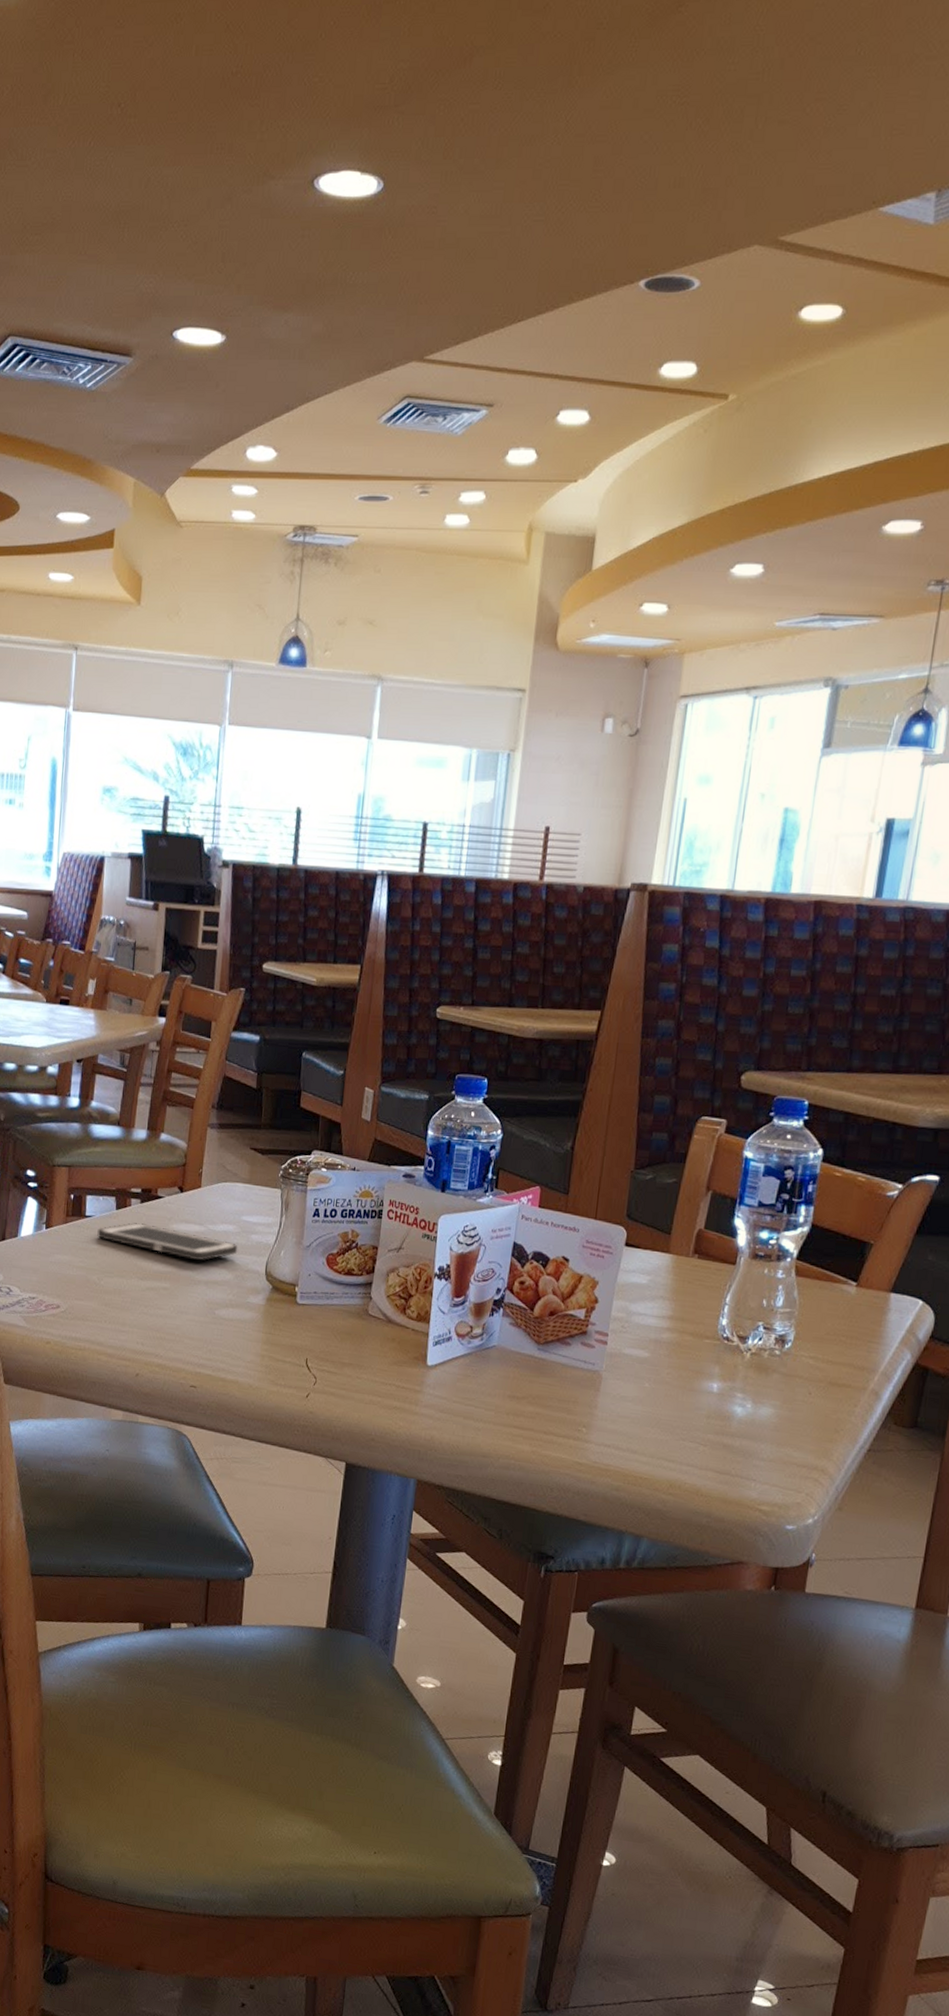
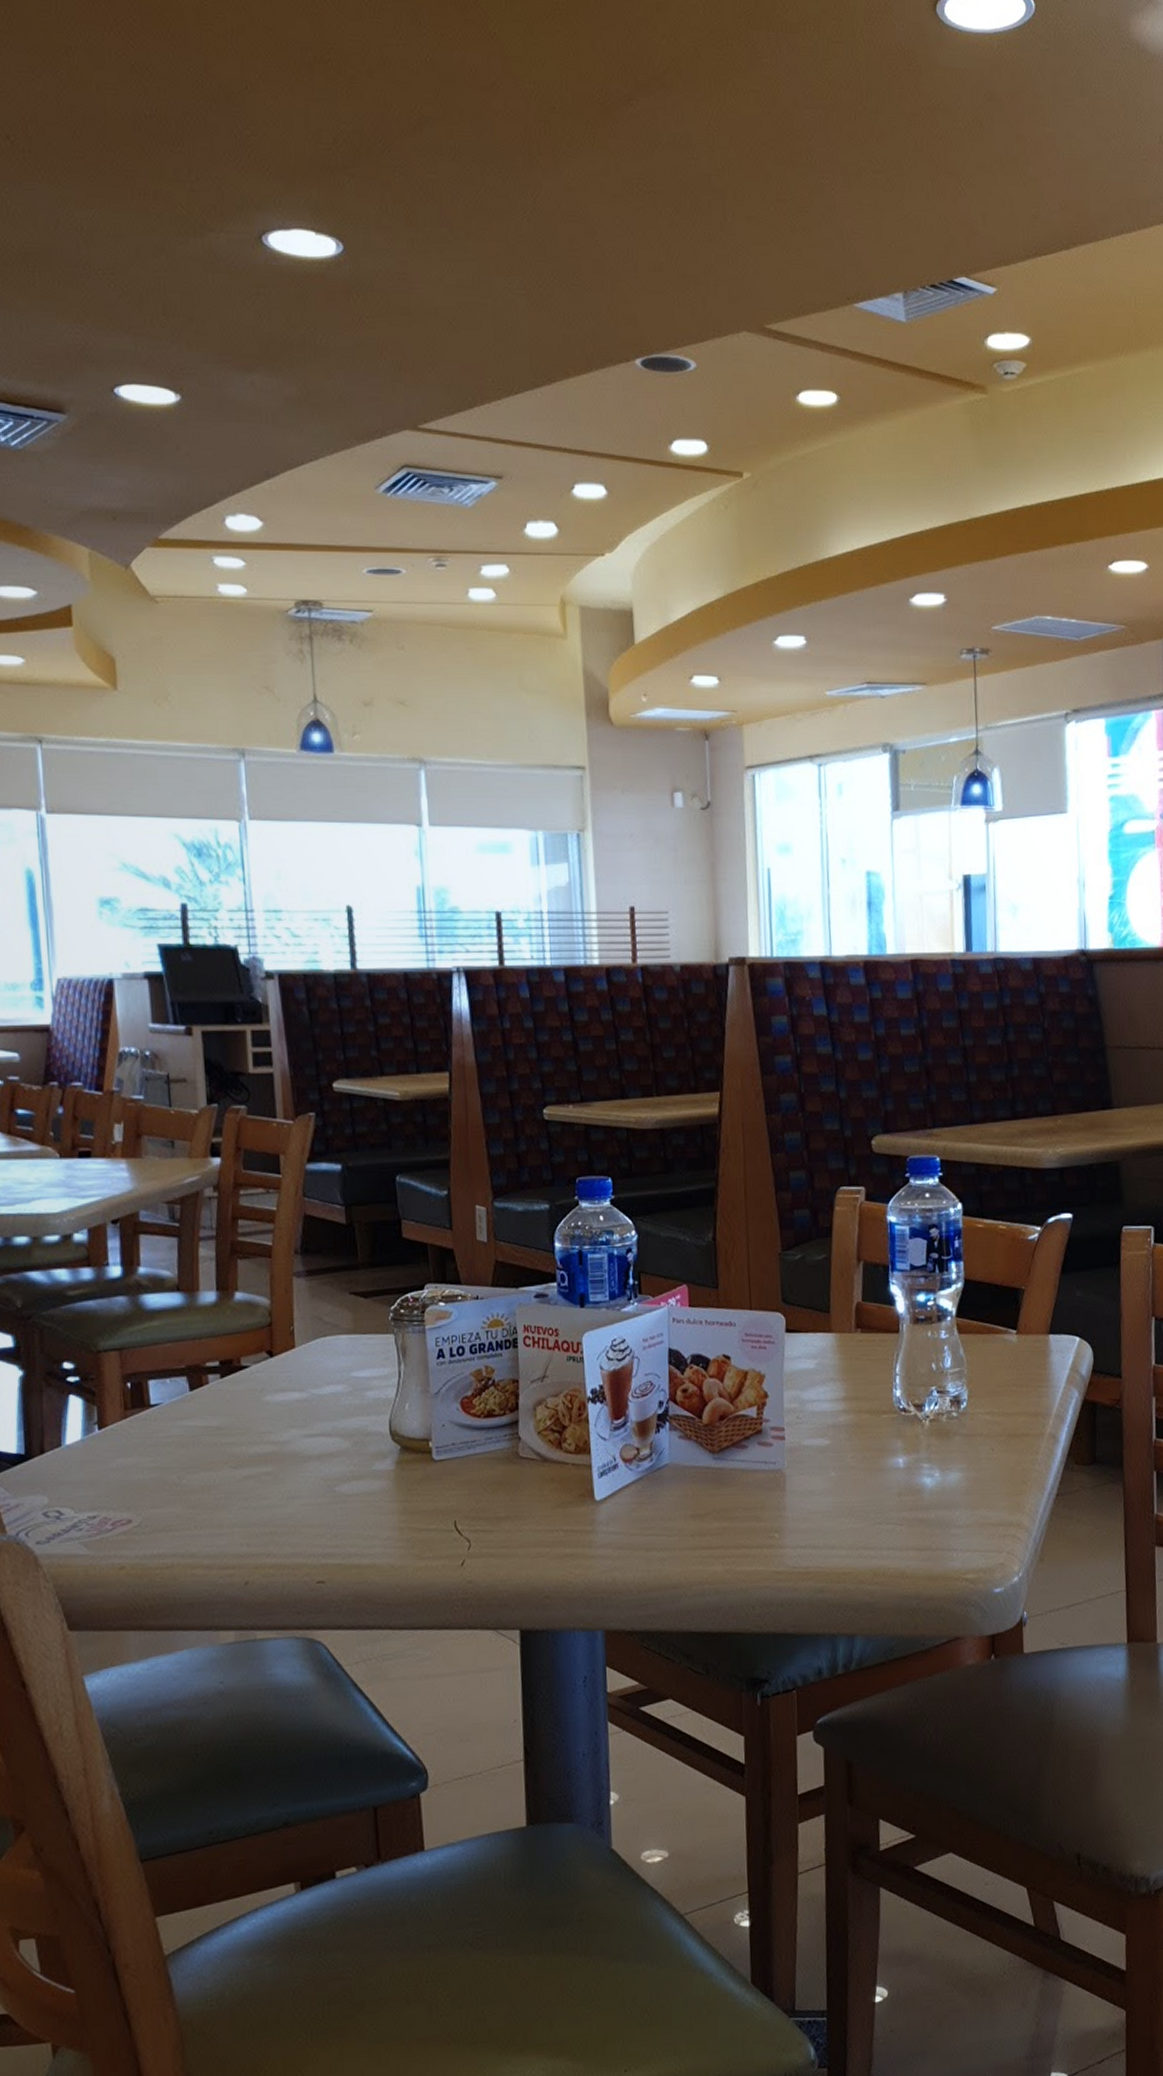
cell phone: present [97,1222,238,1261] -> none [169,1401,352,1434]

